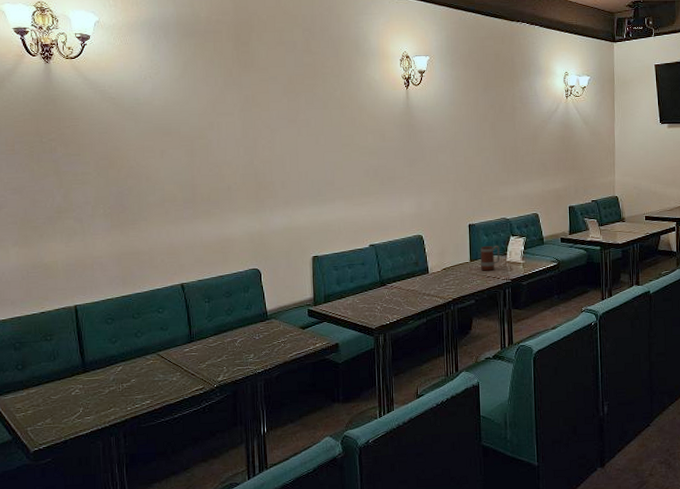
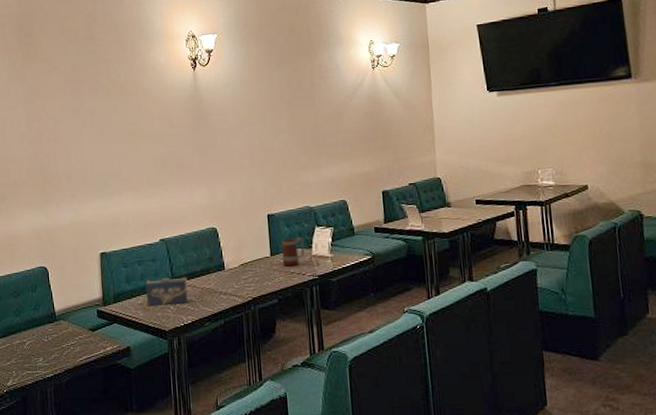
clutch bag: none [352,280,395,310] -> present [143,277,189,310]

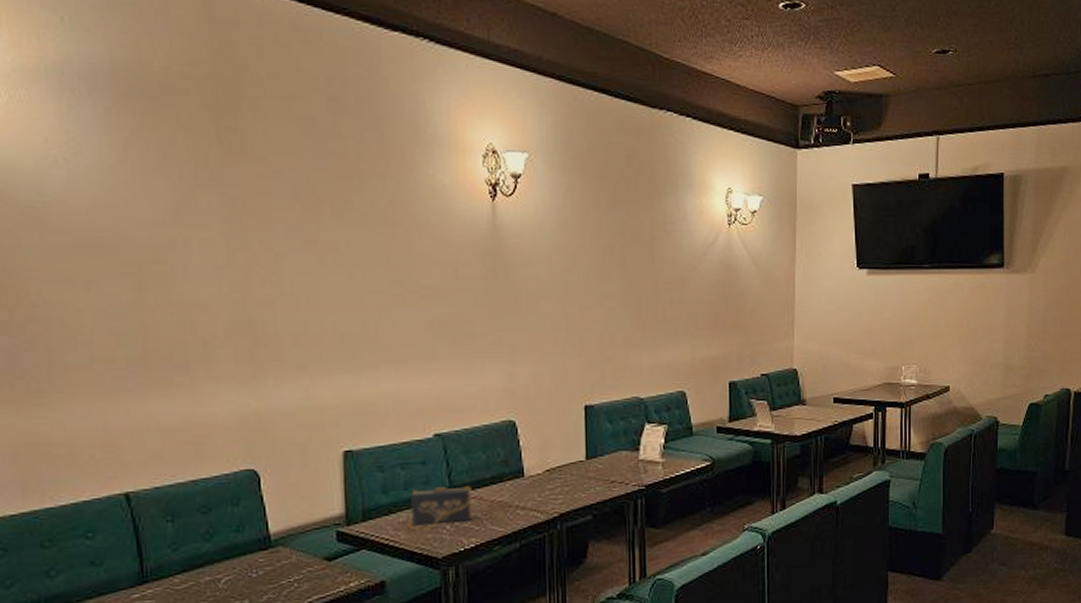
beer mug: present [281,238,305,267] -> none [600,437,630,474]

